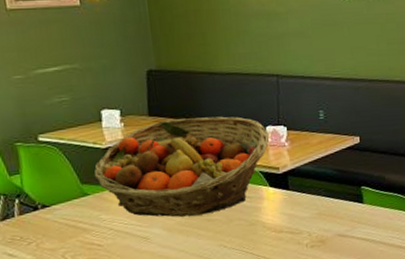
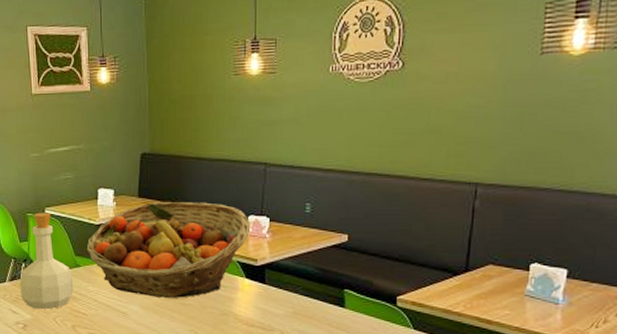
bottle: none [14,140,84,249] -> present [20,213,74,310]

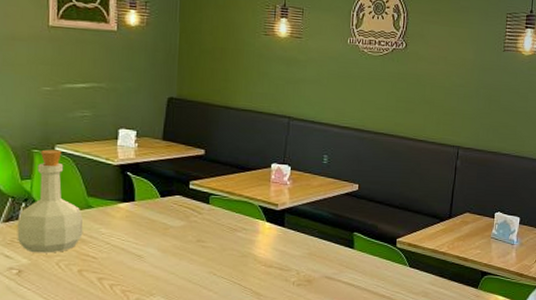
fruit basket: present [86,202,250,298] -> none [101,145,272,241]

